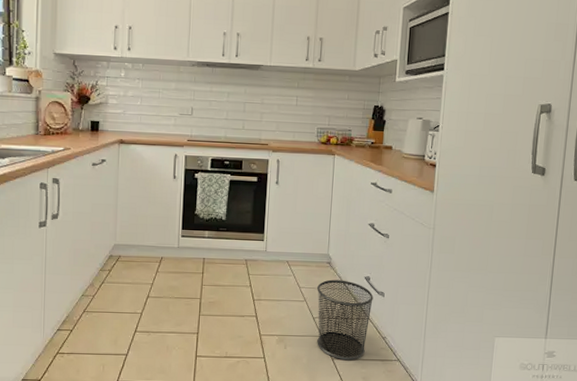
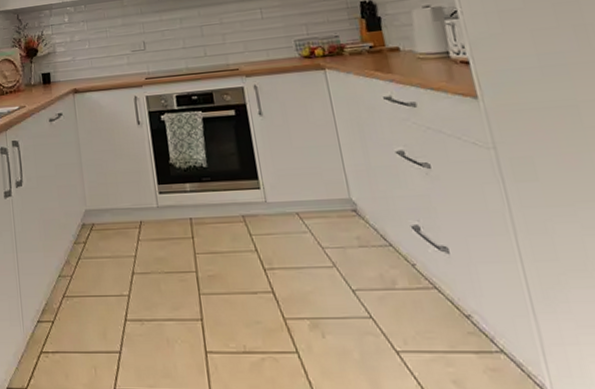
waste bin: present [317,279,374,361] -> none [346,233,445,354]

